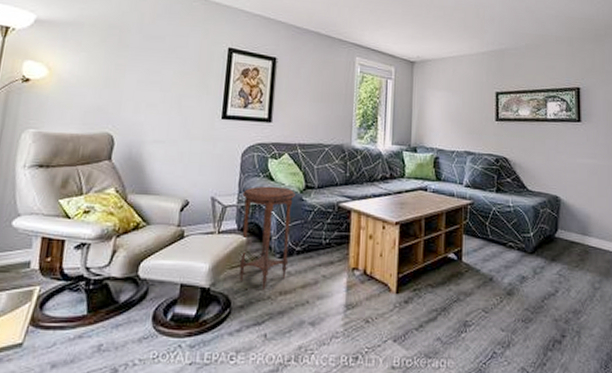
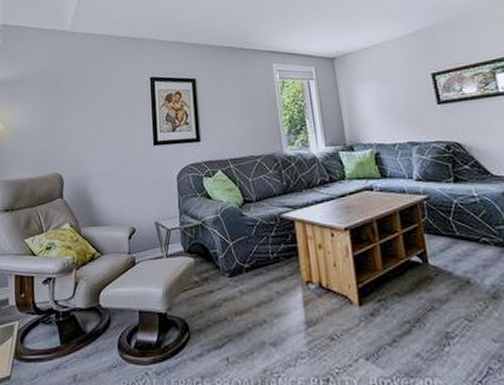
side table: present [238,186,295,291] -> none [183,204,239,312]

